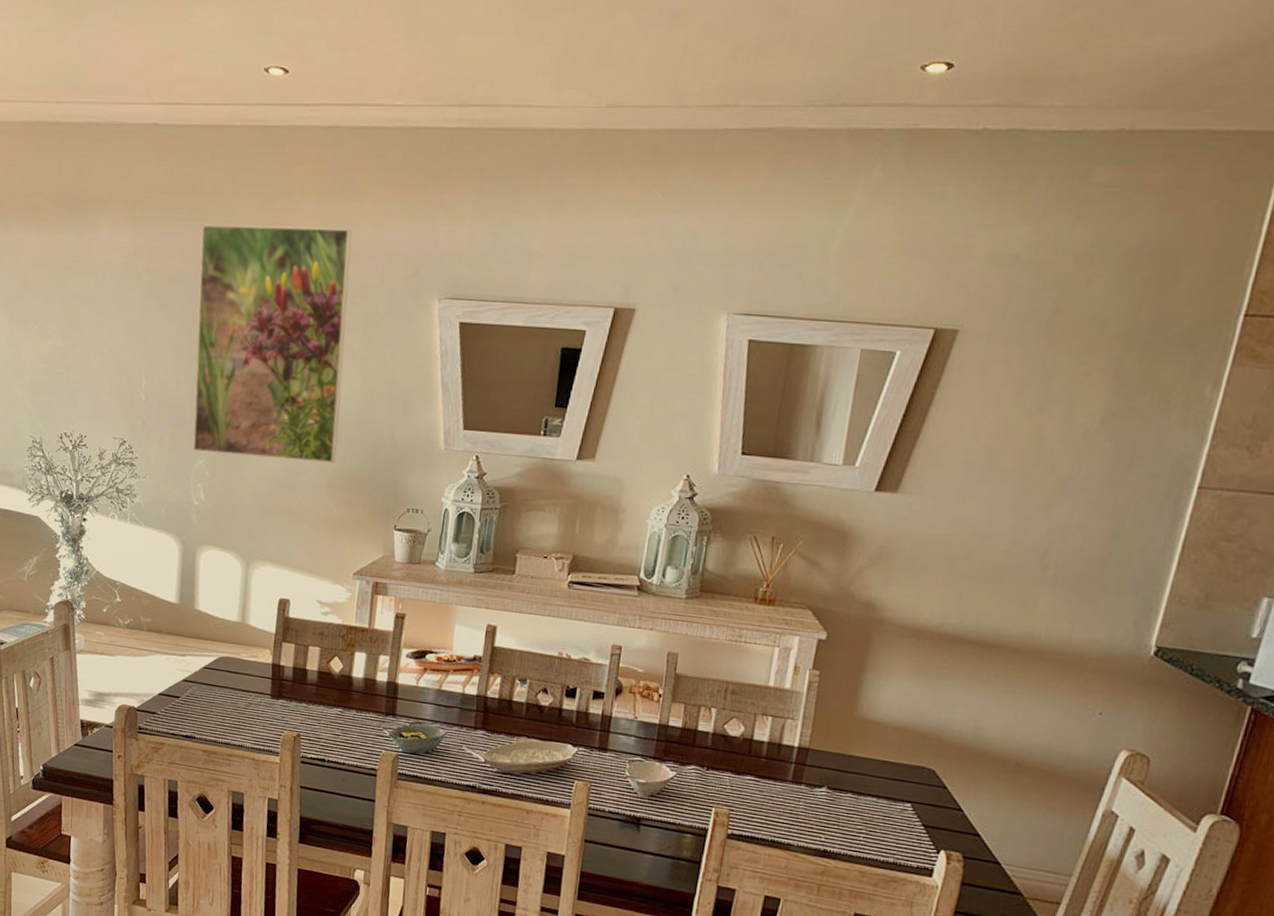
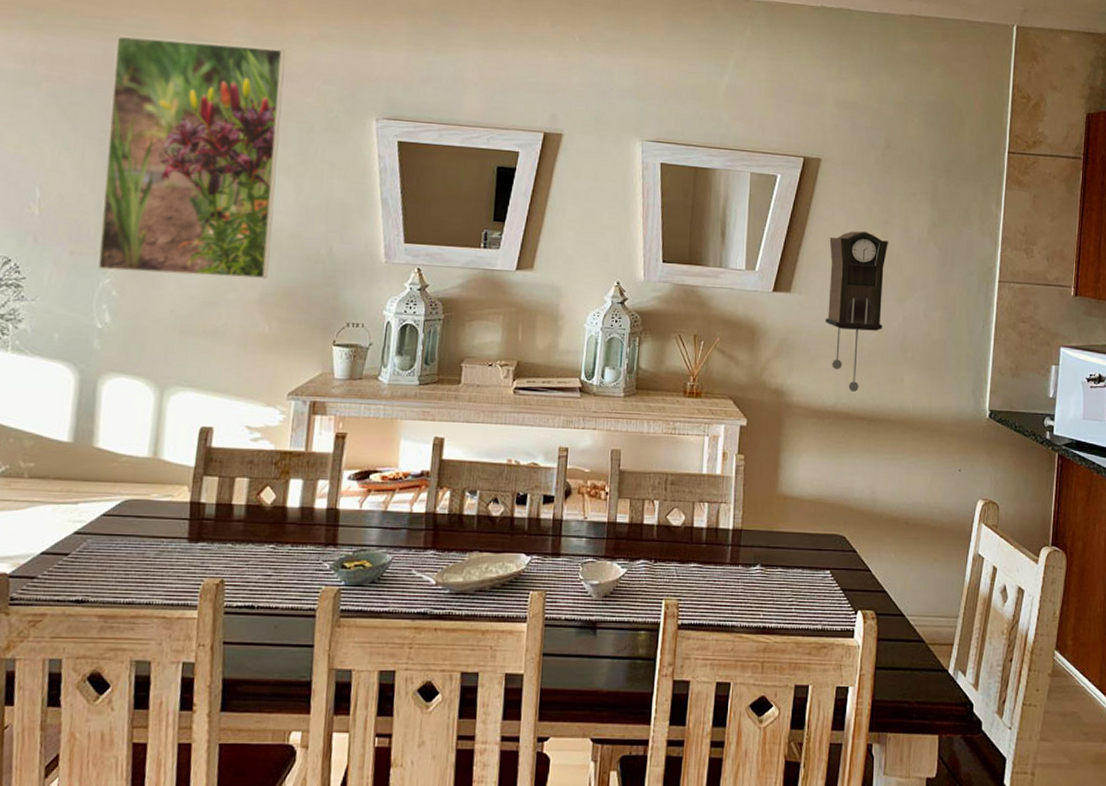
pendulum clock: none [939,420,1040,612] -> present [825,231,888,392]

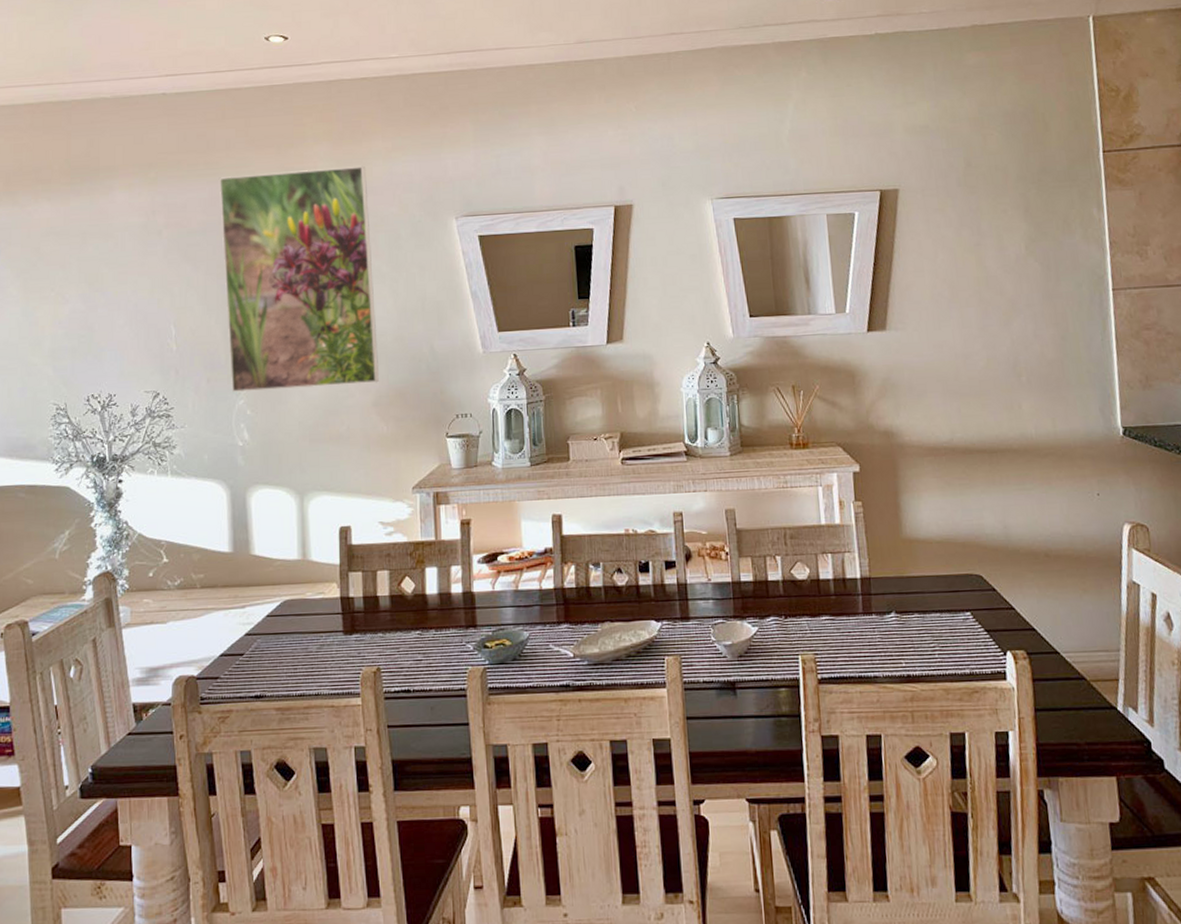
pendulum clock: present [825,231,888,392] -> none [919,257,990,424]

